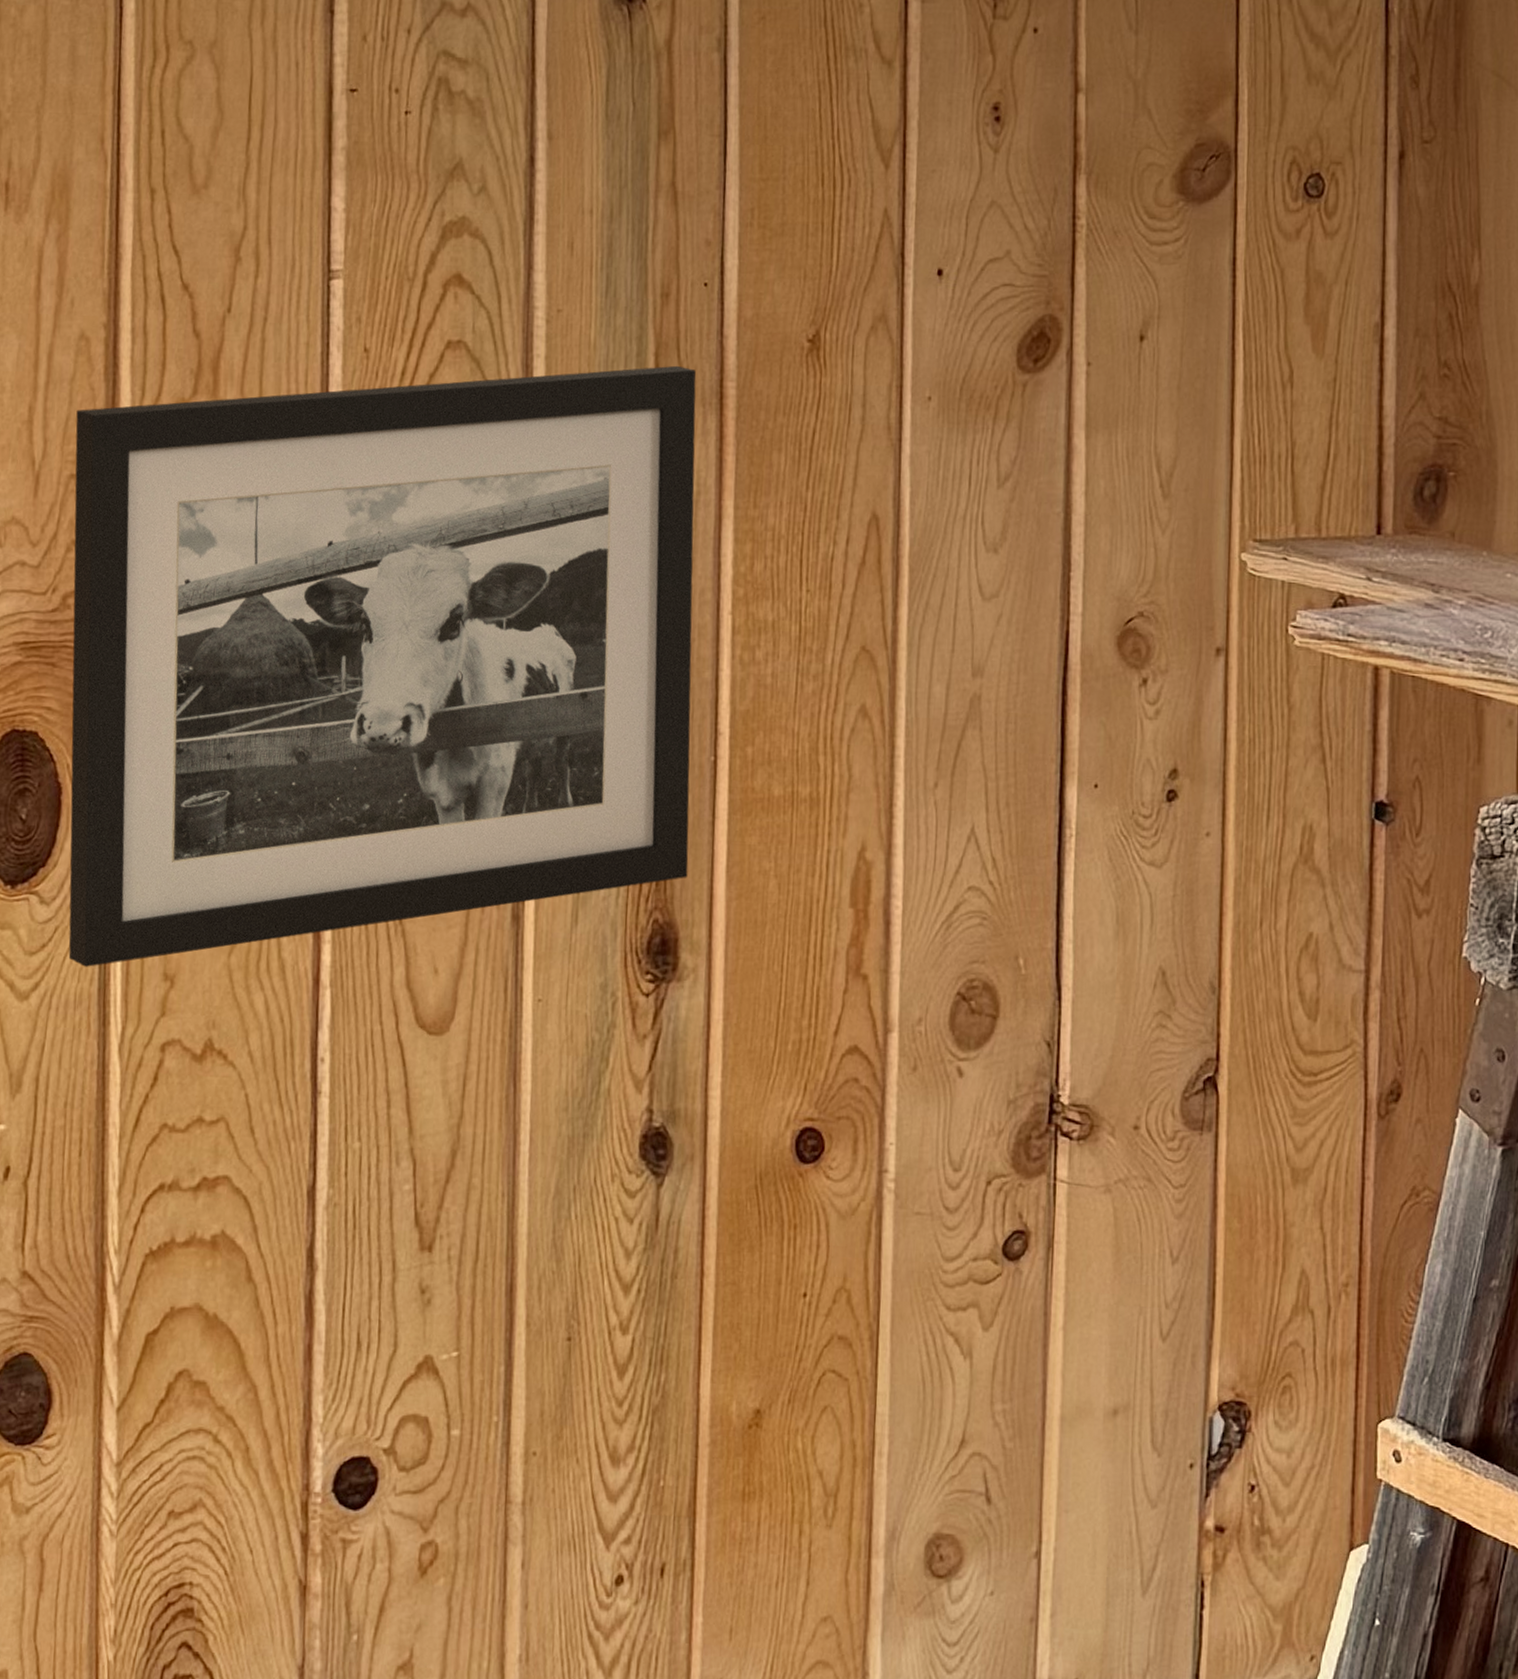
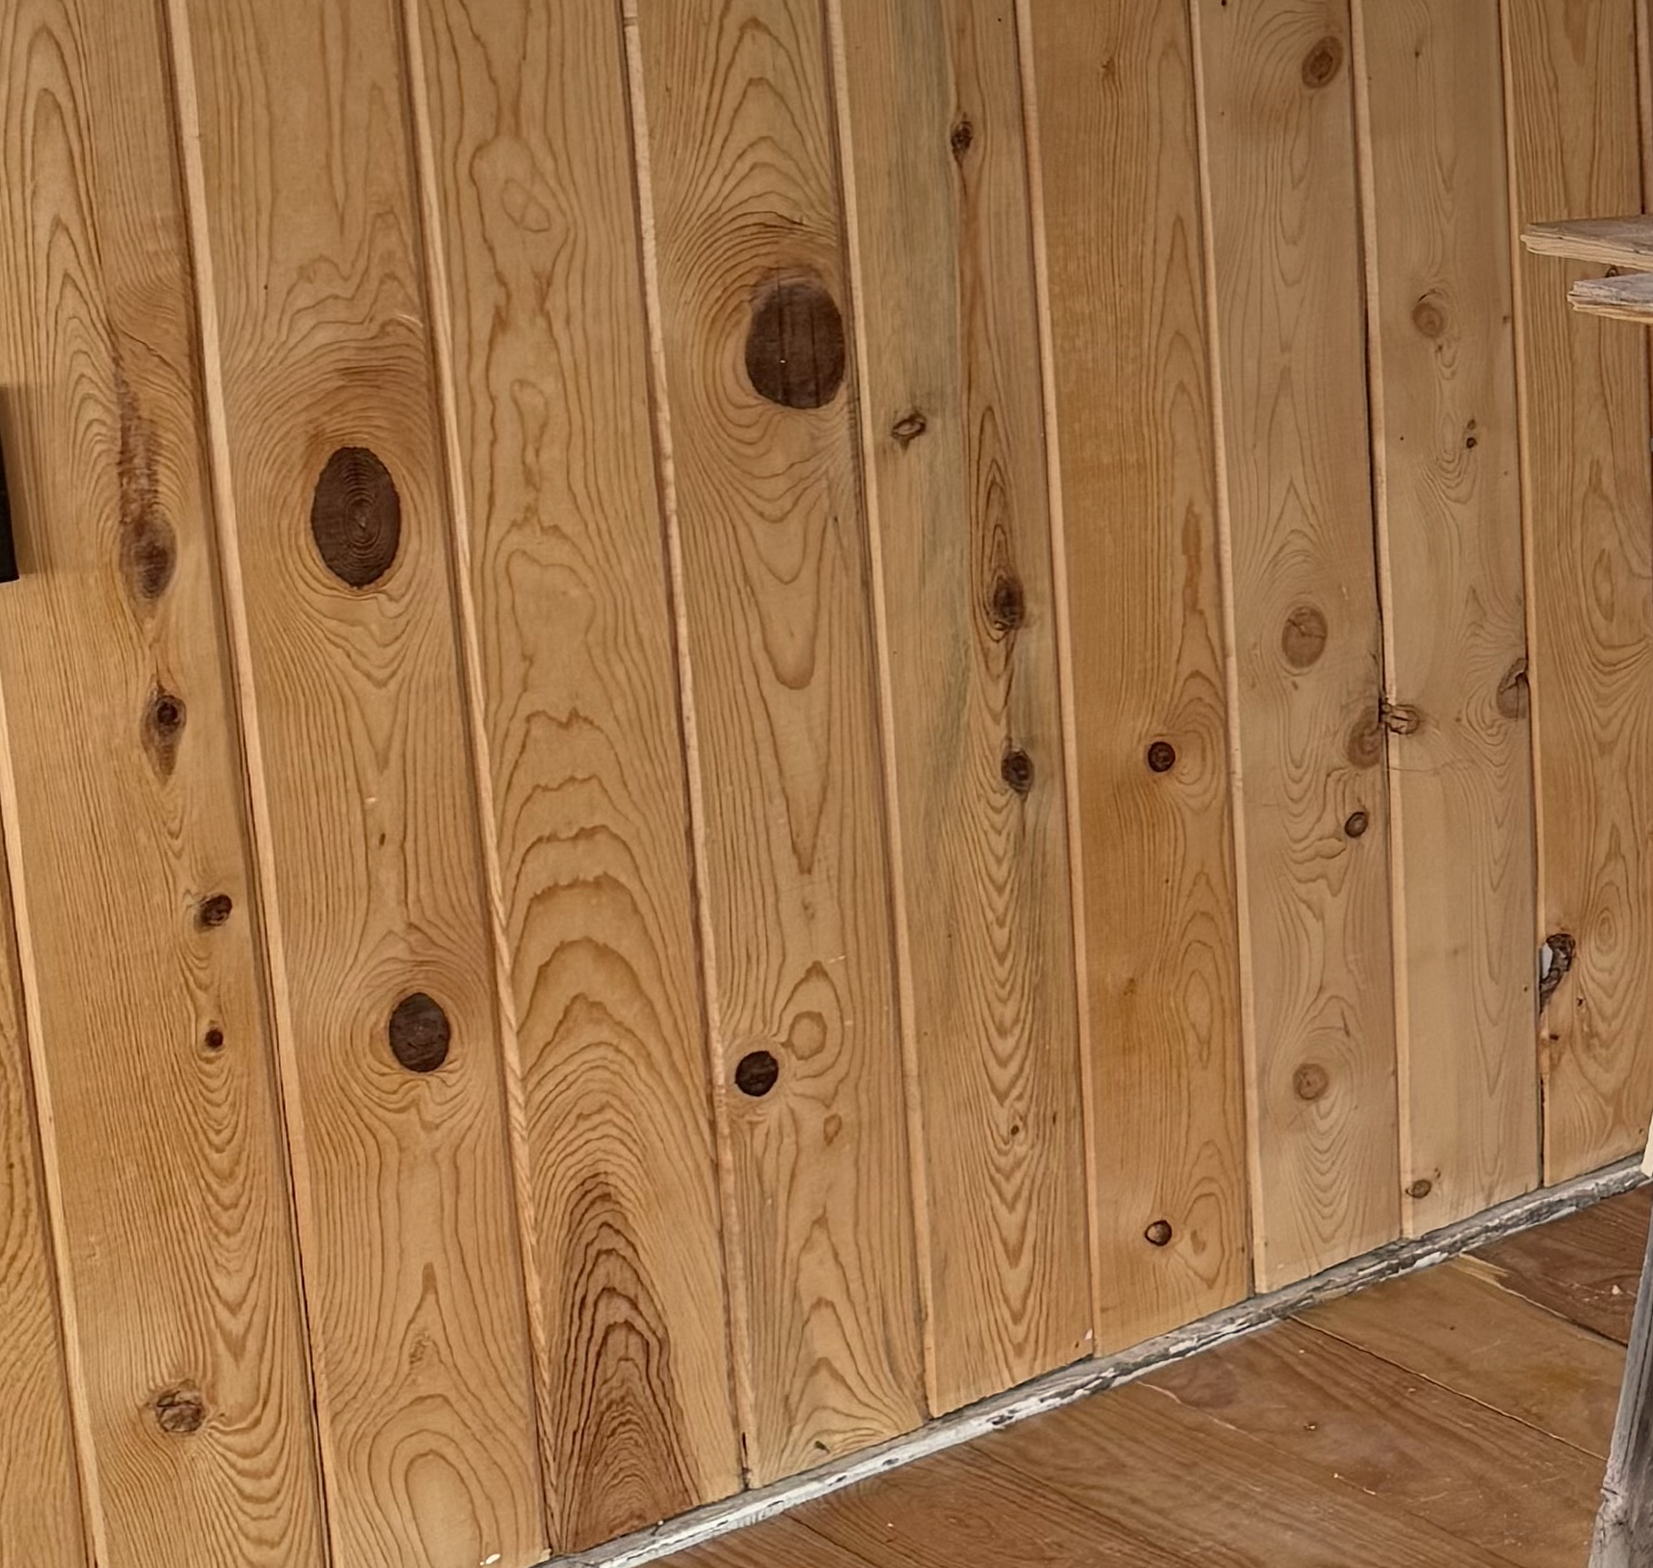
picture frame: present [68,365,697,967] -> none [376,93,1027,654]

